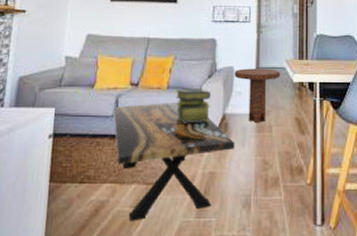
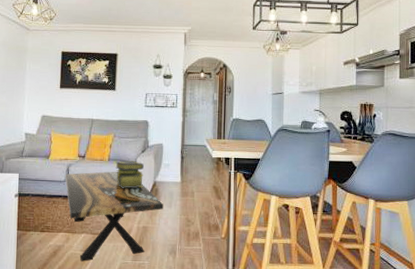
side table: present [234,68,281,123] -> none [163,145,202,189]

